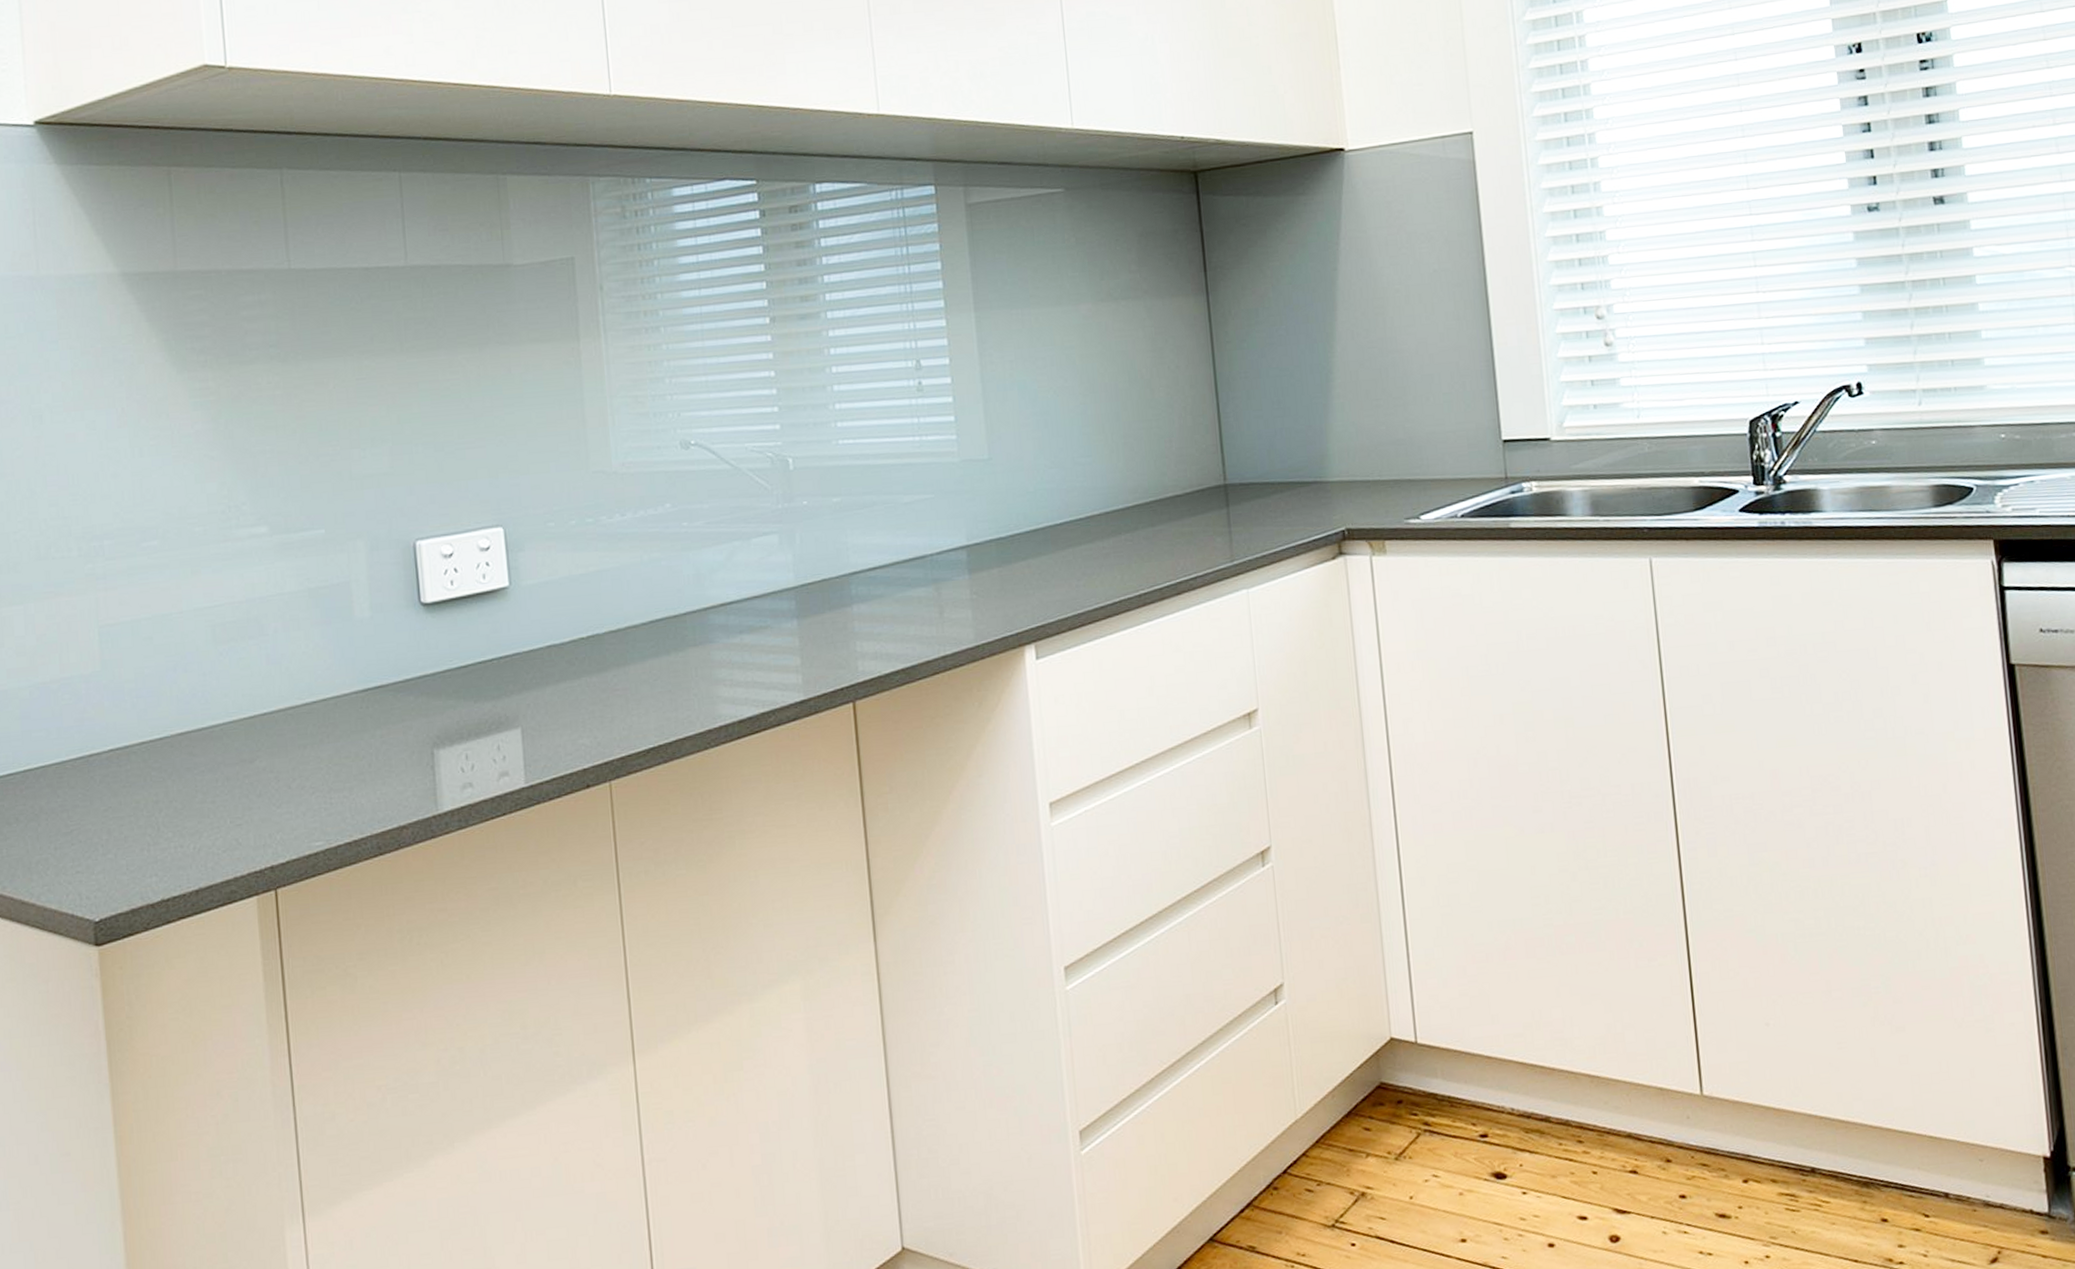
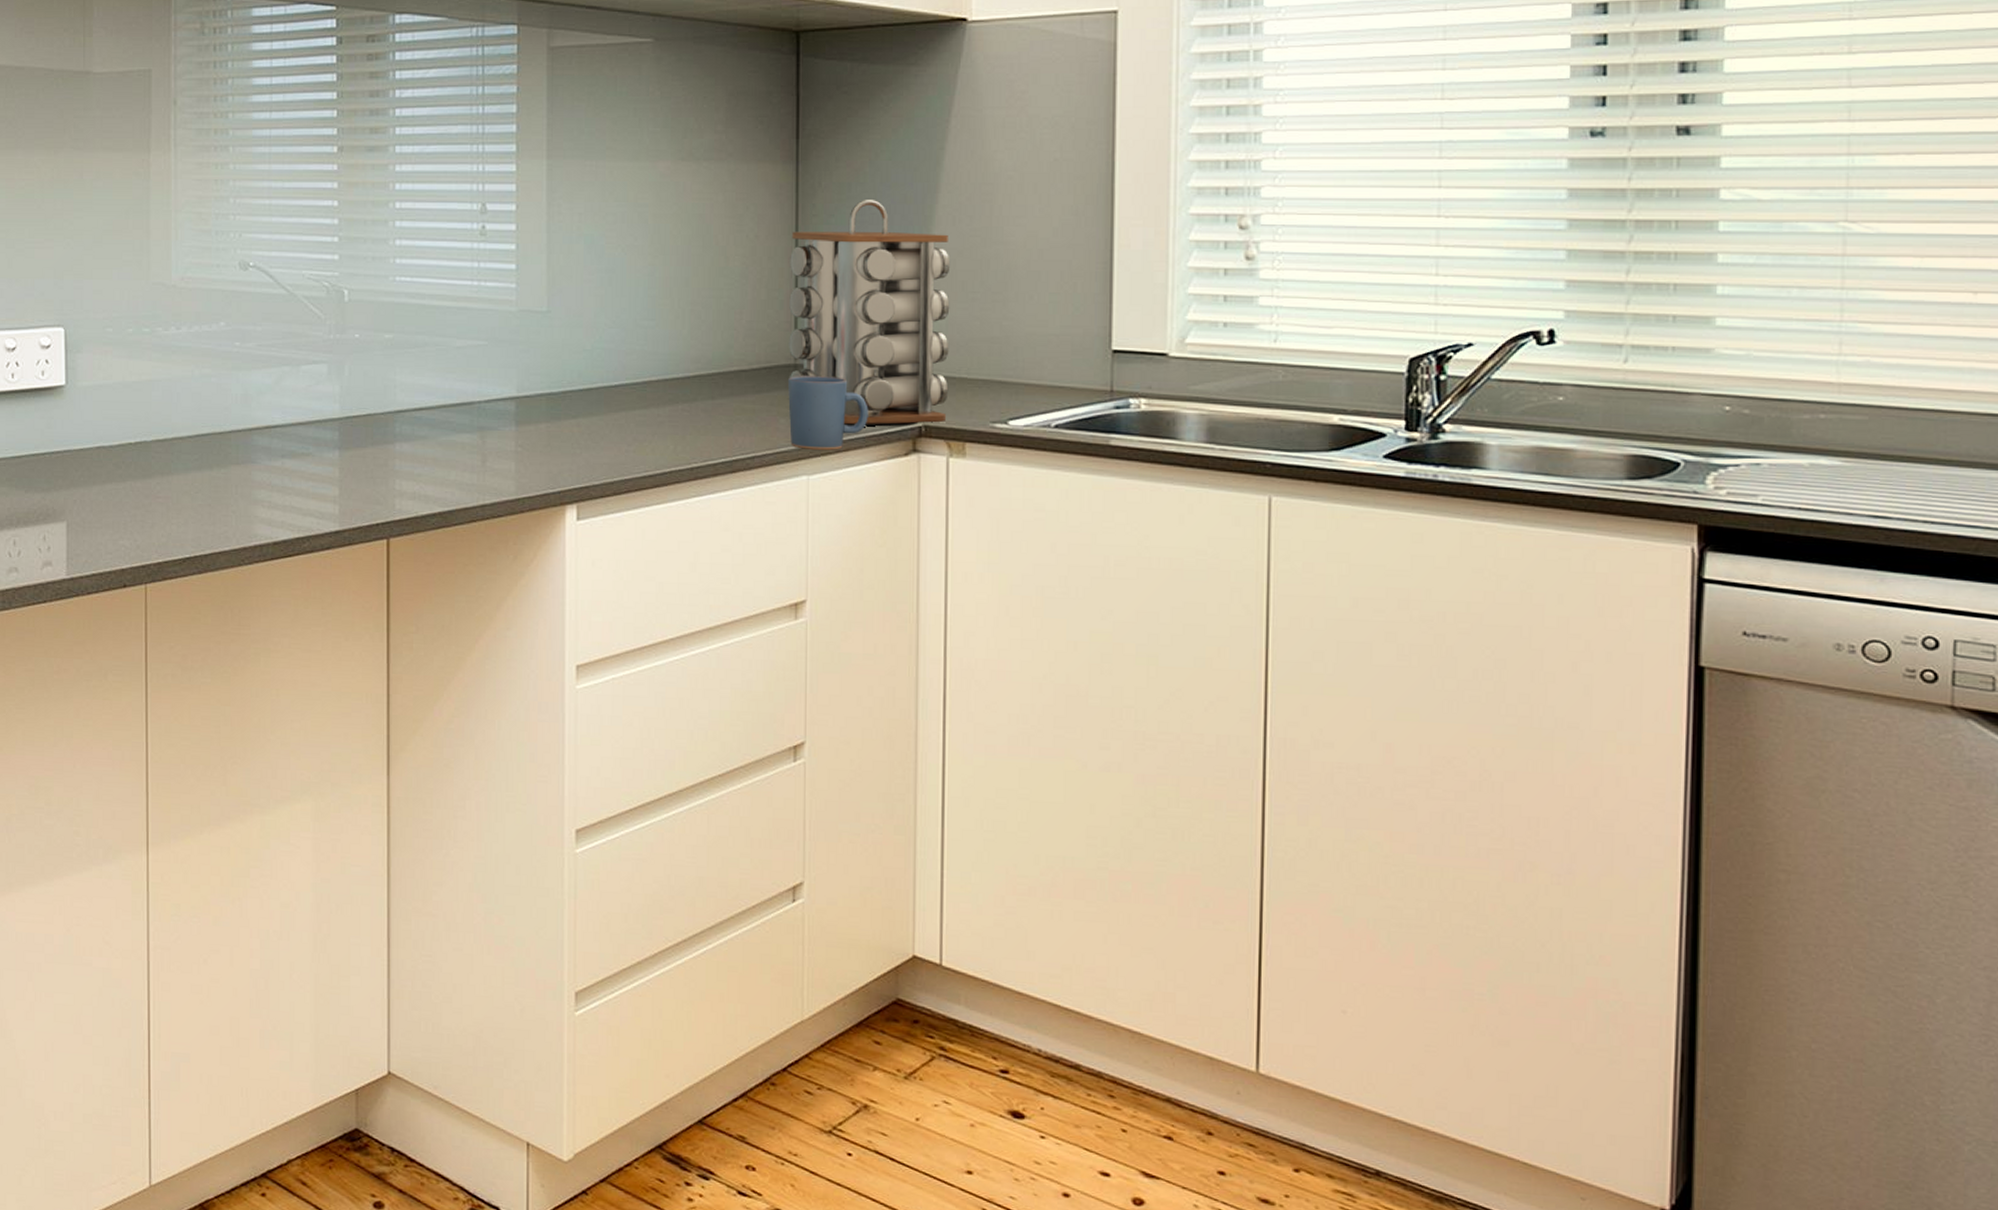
spice rack: none [1209,322,1365,537] -> present [789,200,951,427]
mug: none [1220,492,1296,565] -> present [788,376,869,451]

